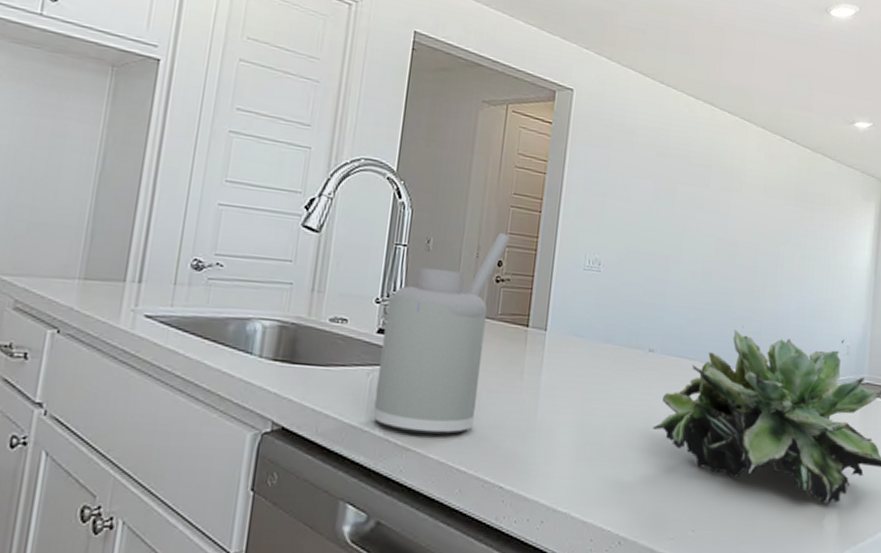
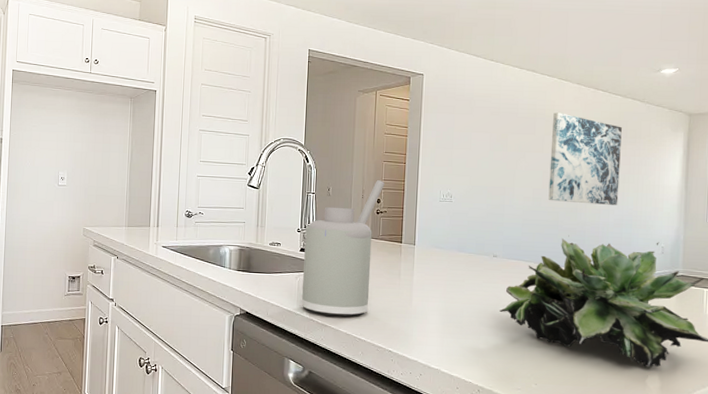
wall art: none [721,161,810,289] -> present [548,112,622,205]

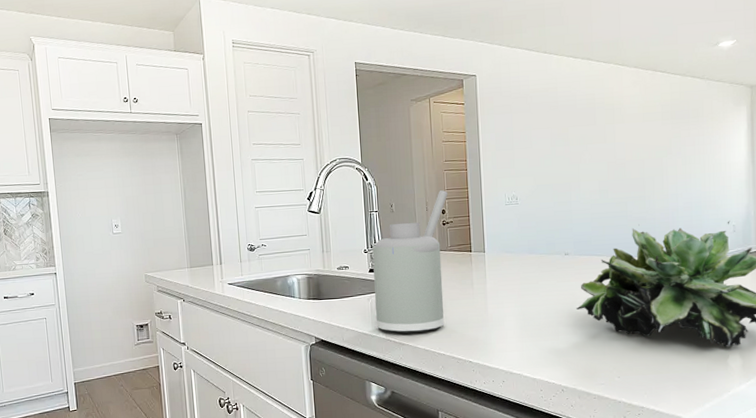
wall art: present [548,112,622,205] -> none [613,99,686,192]

